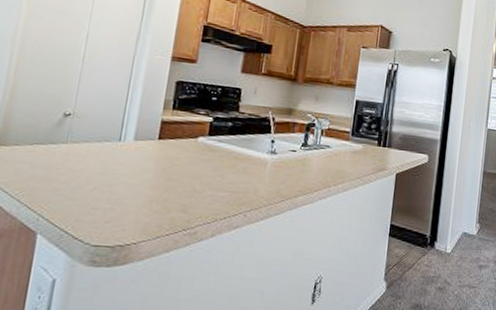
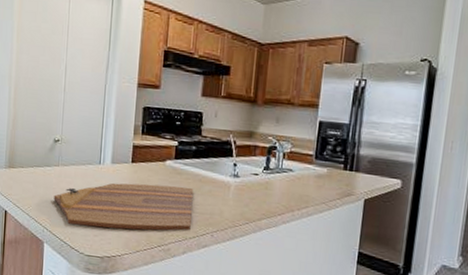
cutting board: none [56,161,228,214] -> present [53,182,194,231]

